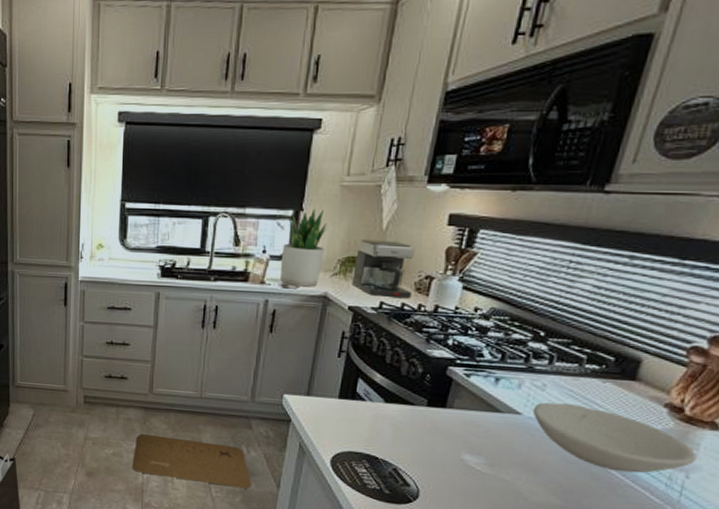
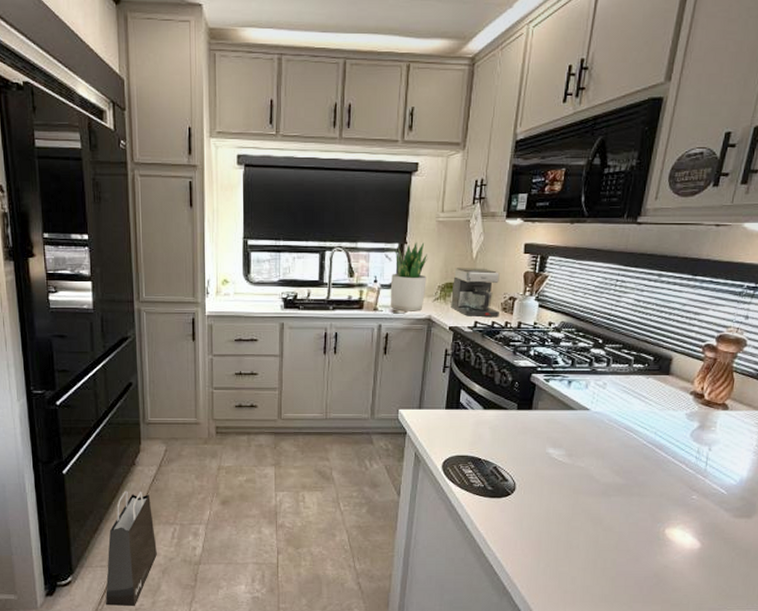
doormat: present [132,434,252,489] -> none [265,459,375,499]
bowl: present [532,402,697,474] -> none [597,398,715,451]

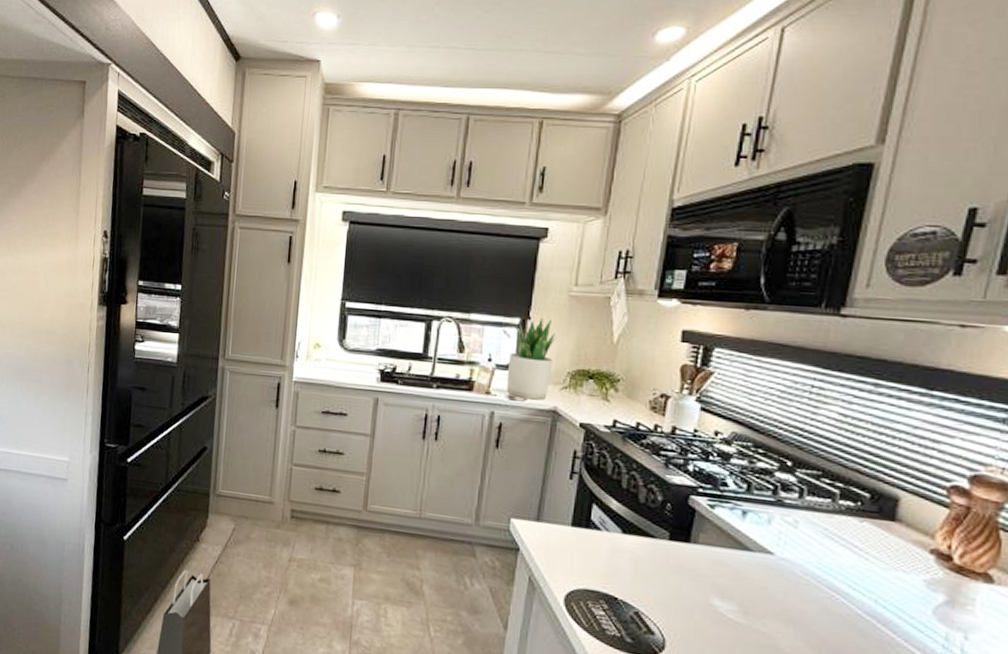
coffee maker: present [451,268,500,318] -> none [583,352,648,418]

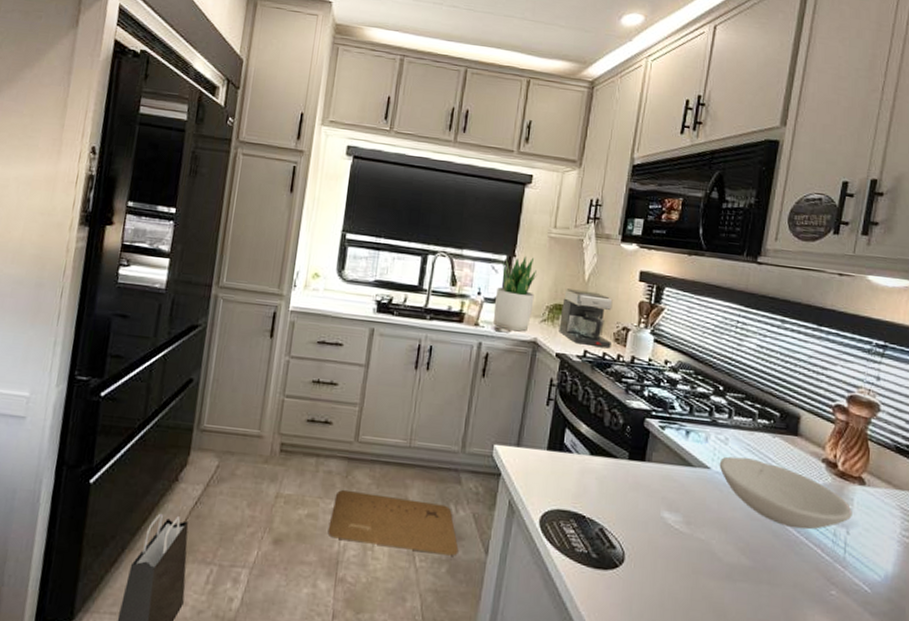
doormat: none [340,557,475,629] -> present [328,490,459,556]
coffee maker: none [583,352,648,418] -> present [559,288,613,349]
bowl: none [785,541,973,631] -> present [719,456,852,530]

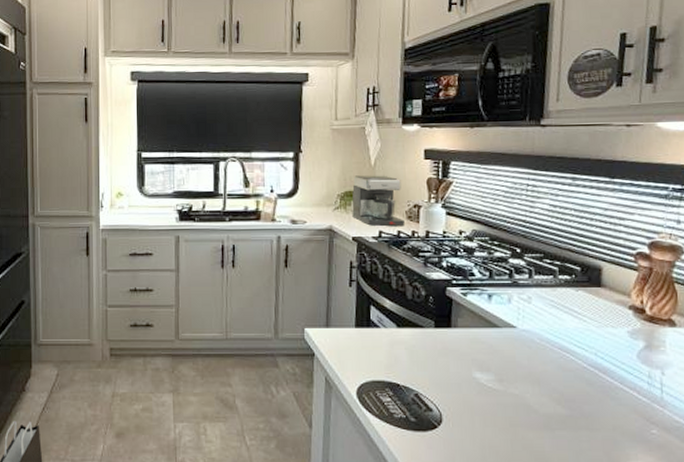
doormat: present [328,490,459,556] -> none [163,384,284,432]
planter: present [493,256,538,332] -> none [287,151,325,222]
bowl: present [719,456,852,530] -> none [524,314,666,375]

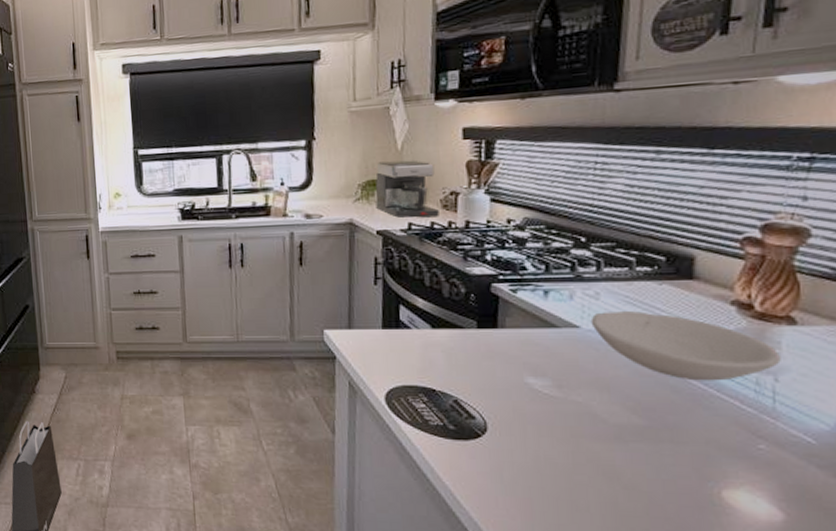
bowl: none [524,314,666,375] -> present [590,311,781,381]

